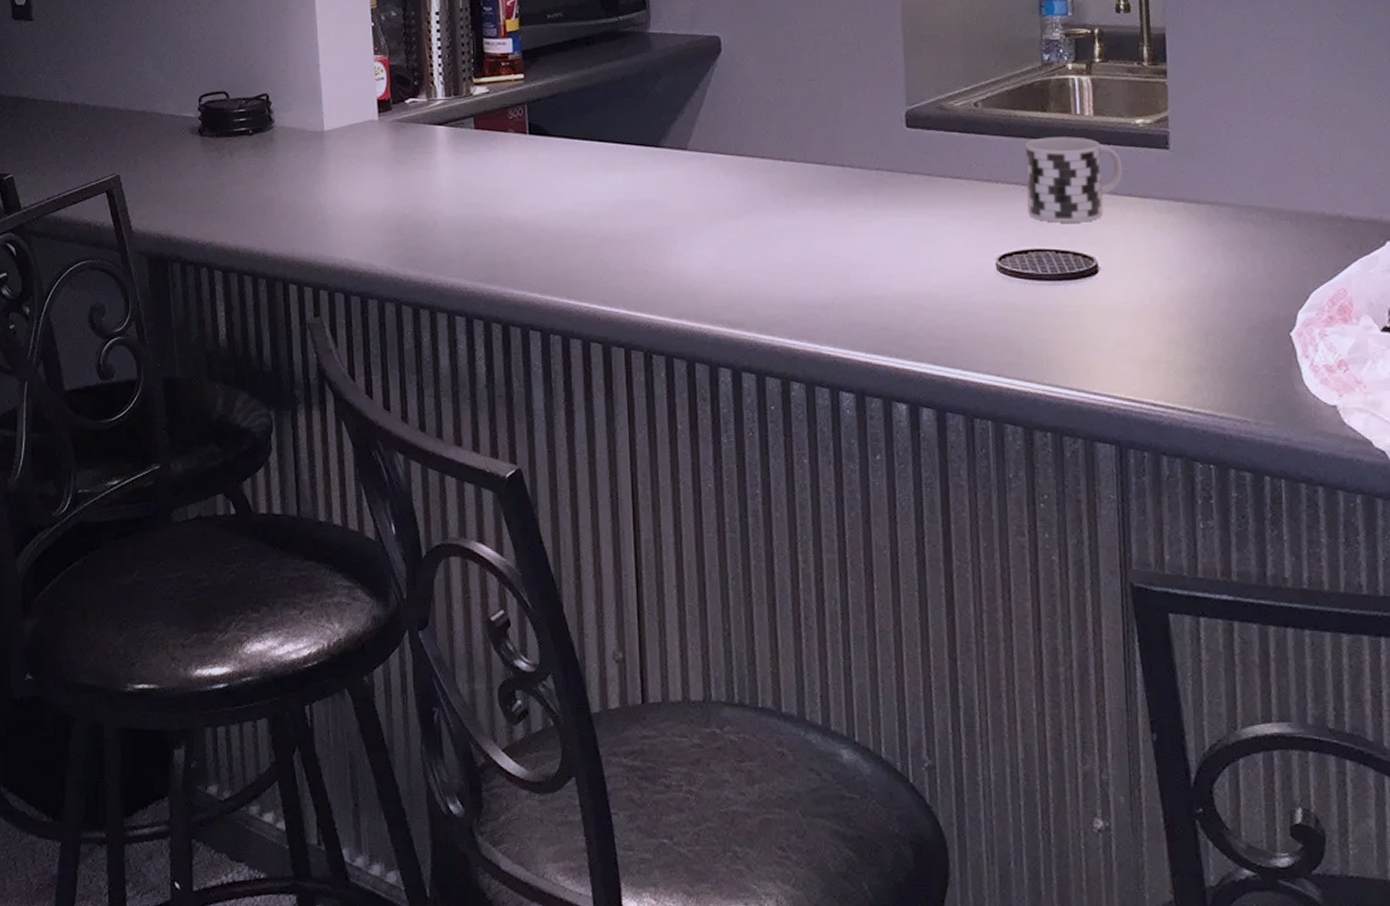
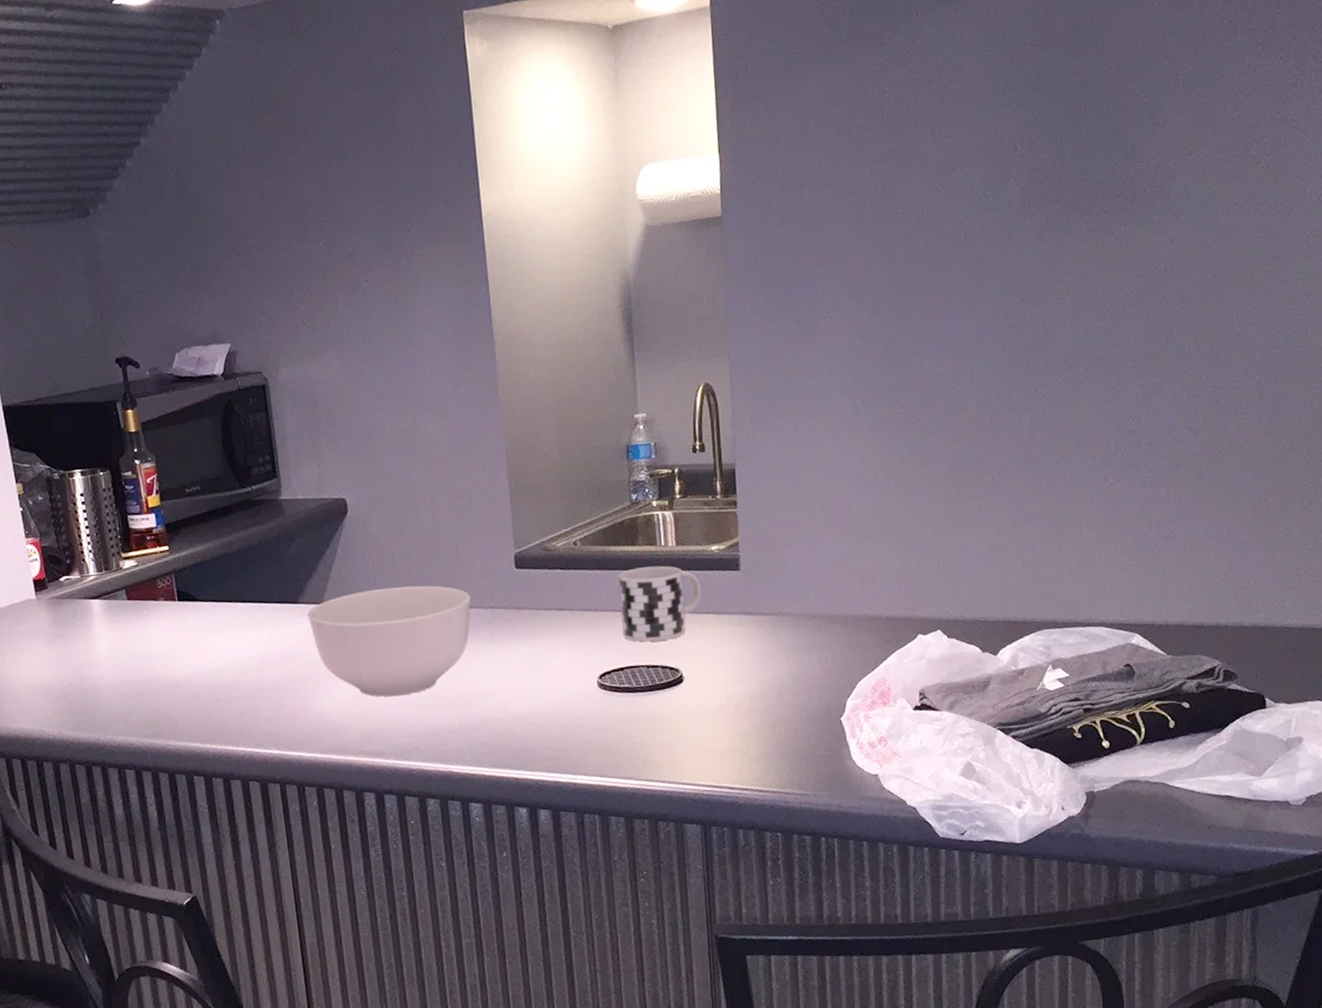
bowl: none [669,137,854,261] -> present [307,585,471,697]

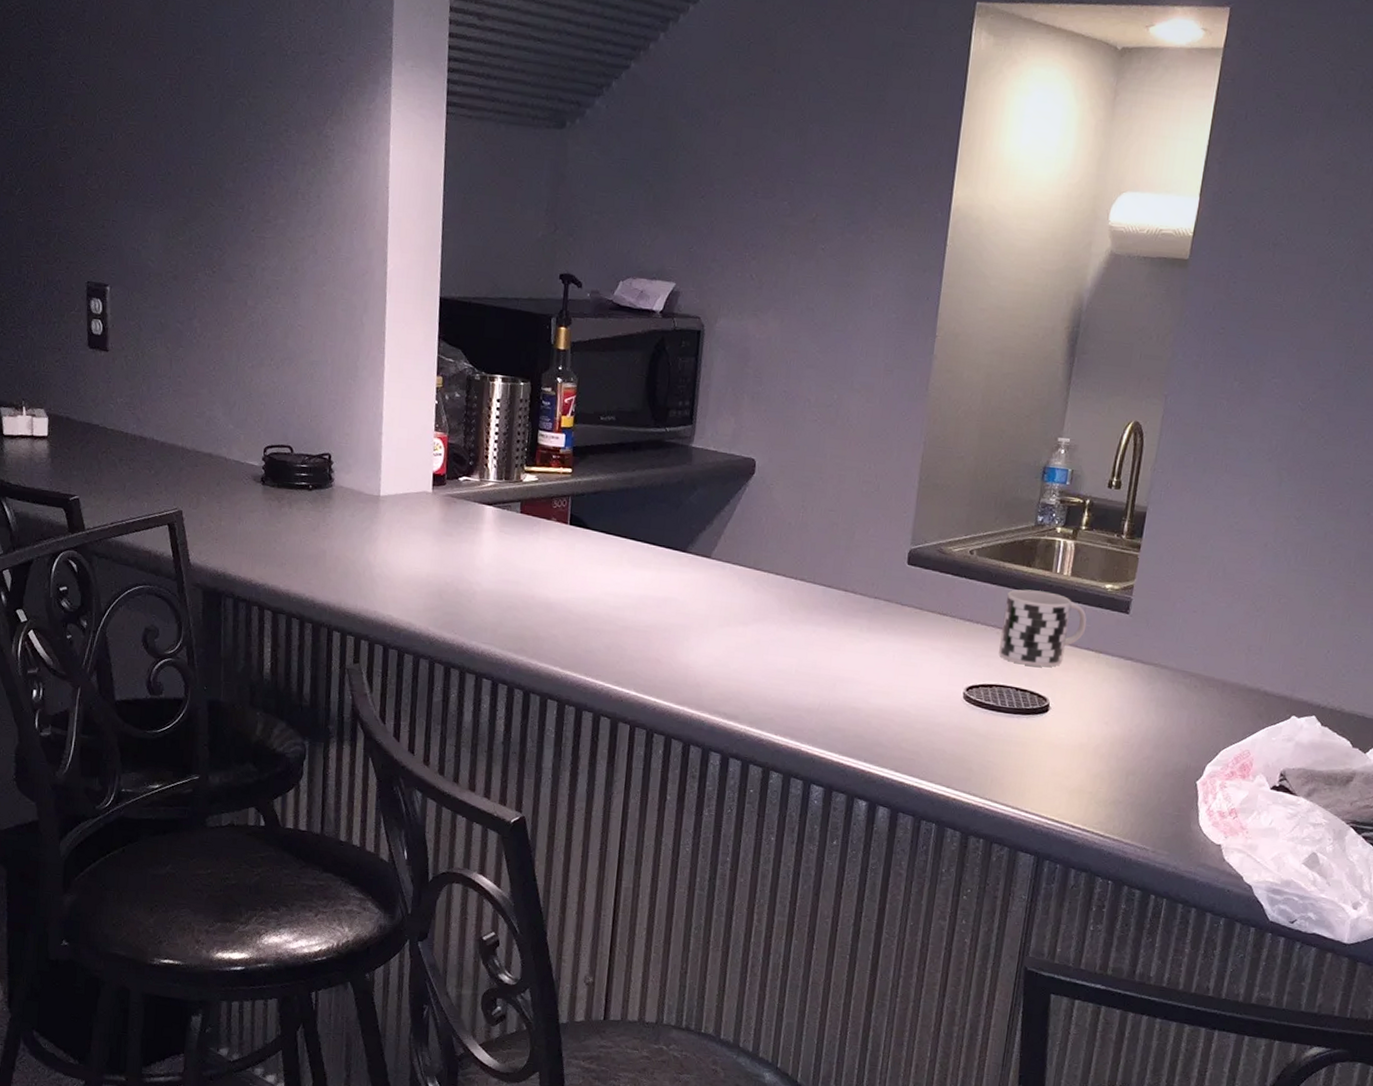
bowl: present [307,585,471,697] -> none [693,554,857,666]

